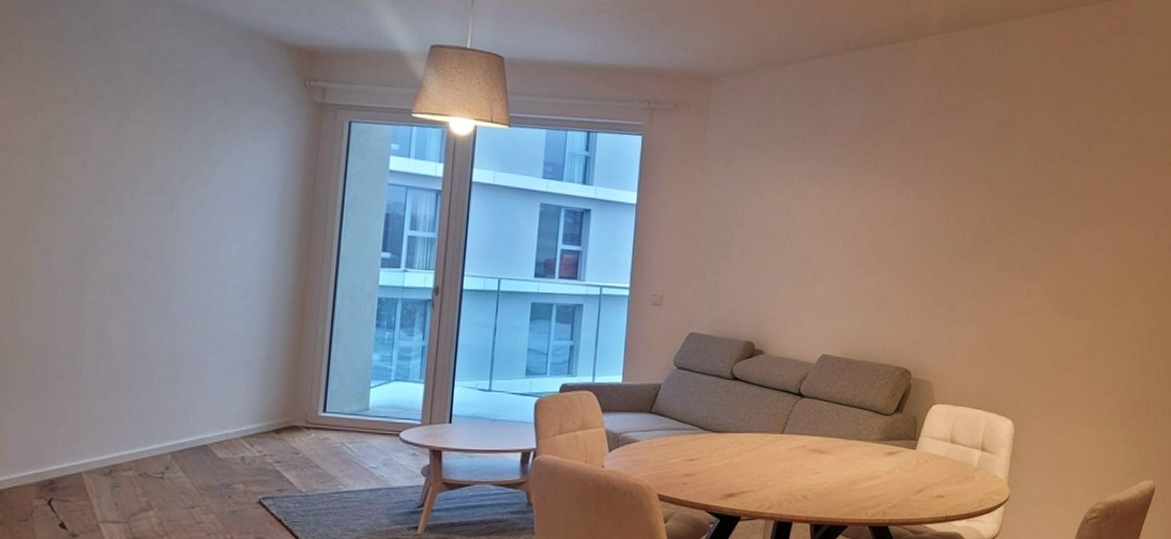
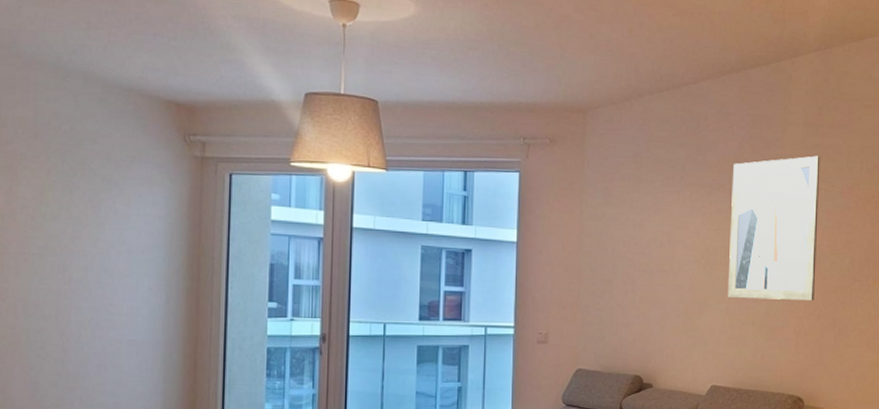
wall art: none [841,135,938,276] -> present [727,155,820,300]

